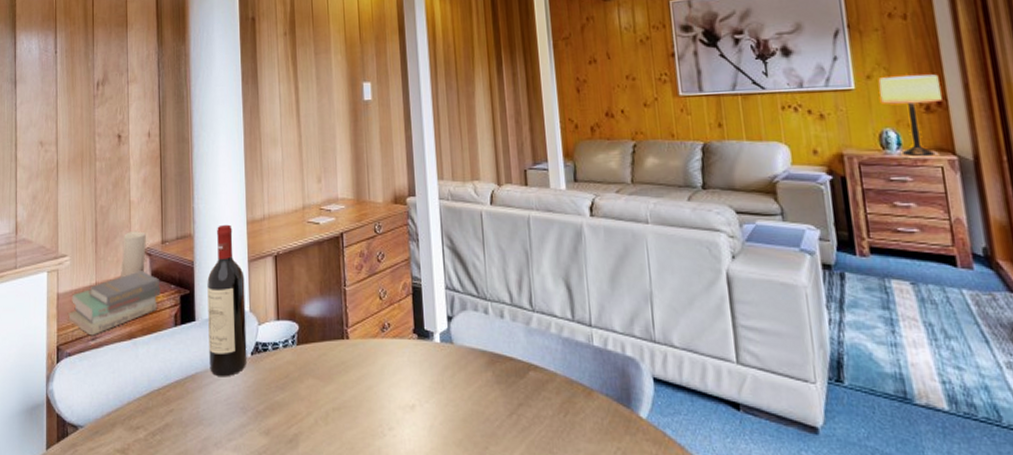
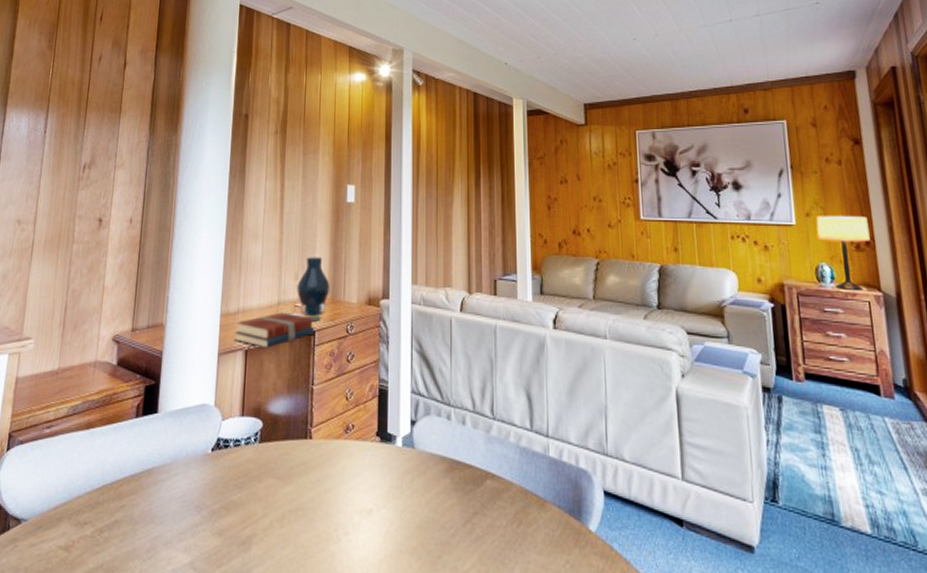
books: present [68,271,161,336] -> none [24,358,126,424]
candle: present [120,231,146,278] -> none [84,317,116,365]
wine bottle: present [207,224,247,377] -> none [167,316,213,473]
books: none [261,216,342,253] -> present [234,312,314,349]
vase: none [320,158,355,223] -> present [297,257,330,322]

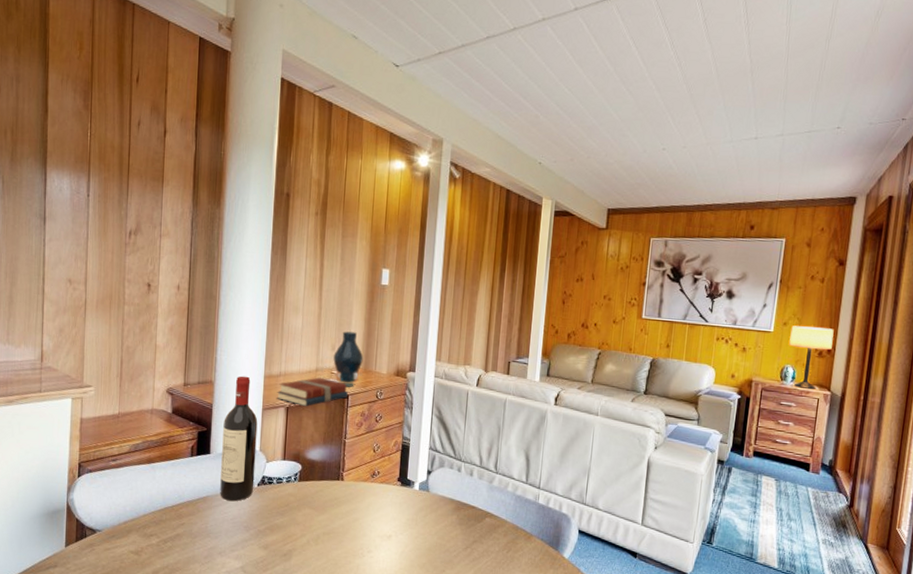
wine bottle: none [167,316,213,473] -> present [220,376,258,502]

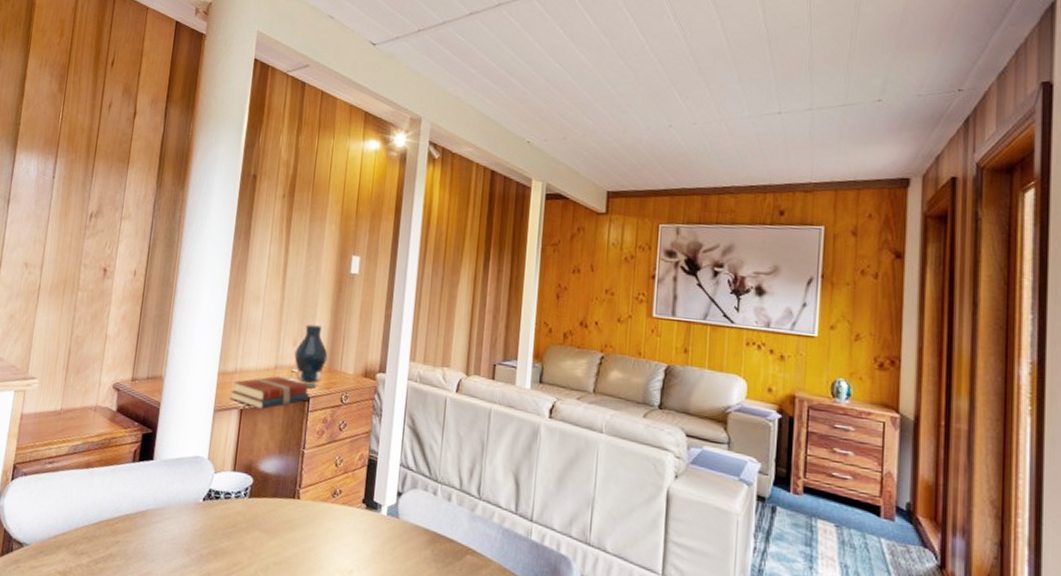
wine bottle: present [220,376,258,502] -> none [160,371,208,518]
table lamp: present [789,325,834,391] -> none [840,330,897,412]

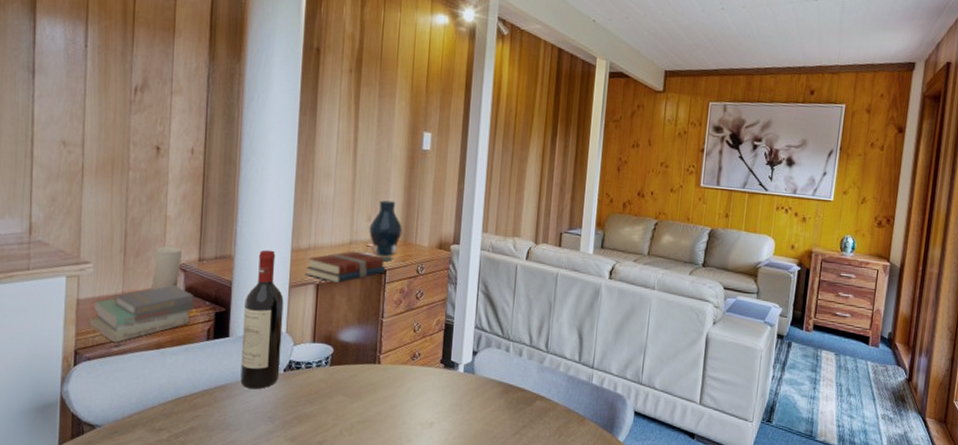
books: none [28,404,124,460] -> present [89,285,194,343]
candle: none [85,364,117,408] -> present [150,246,182,290]
wine bottle: none [160,371,208,518] -> present [240,249,284,390]

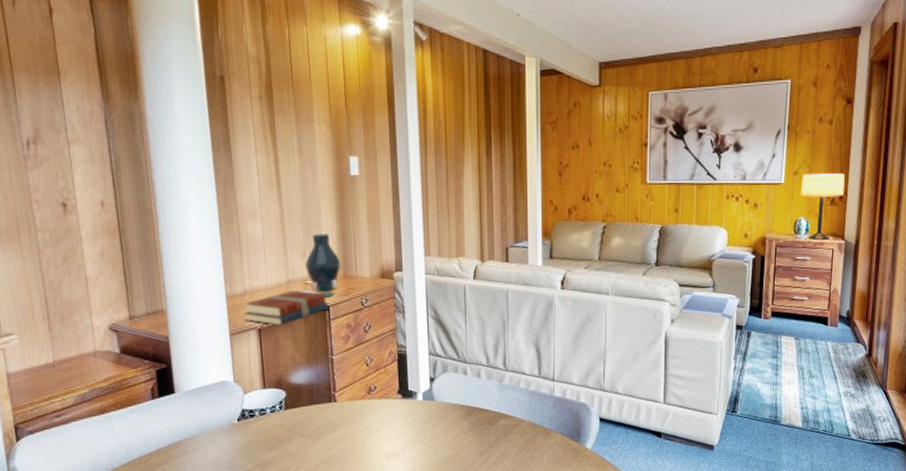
books: present [89,285,194,343] -> none [23,347,133,413]
candle: present [150,246,182,290] -> none [82,307,112,355]
wine bottle: present [240,249,284,390] -> none [185,299,234,443]
table lamp: none [849,194,893,261] -> present [801,172,845,241]

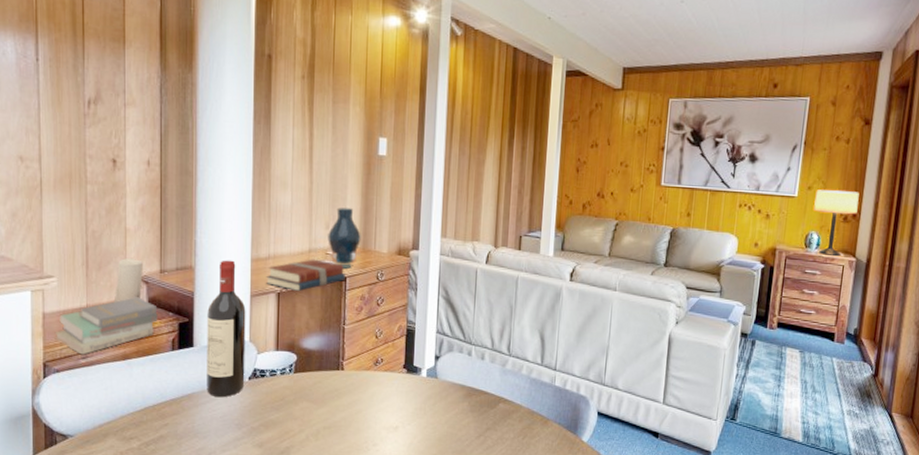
books: none [23,347,133,413] -> present [56,297,158,355]
candle: none [82,307,112,355] -> present [113,258,143,303]
wine bottle: none [185,299,234,443] -> present [207,260,246,398]

